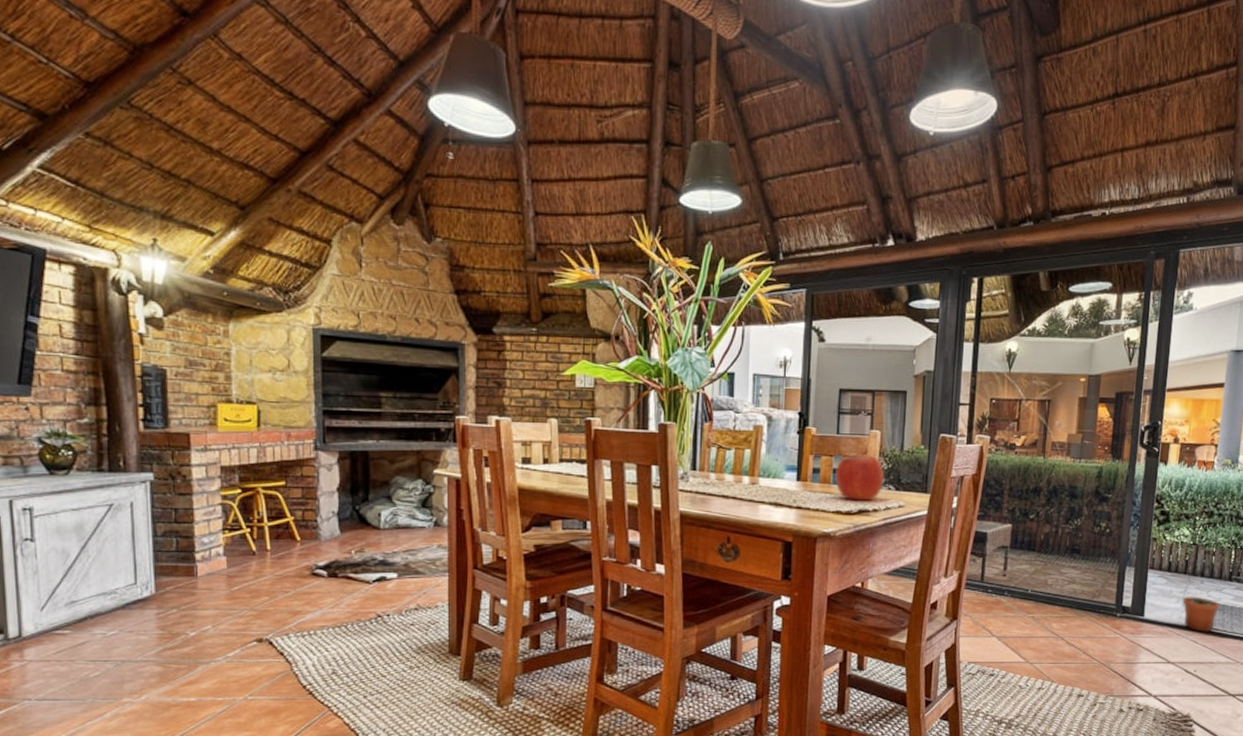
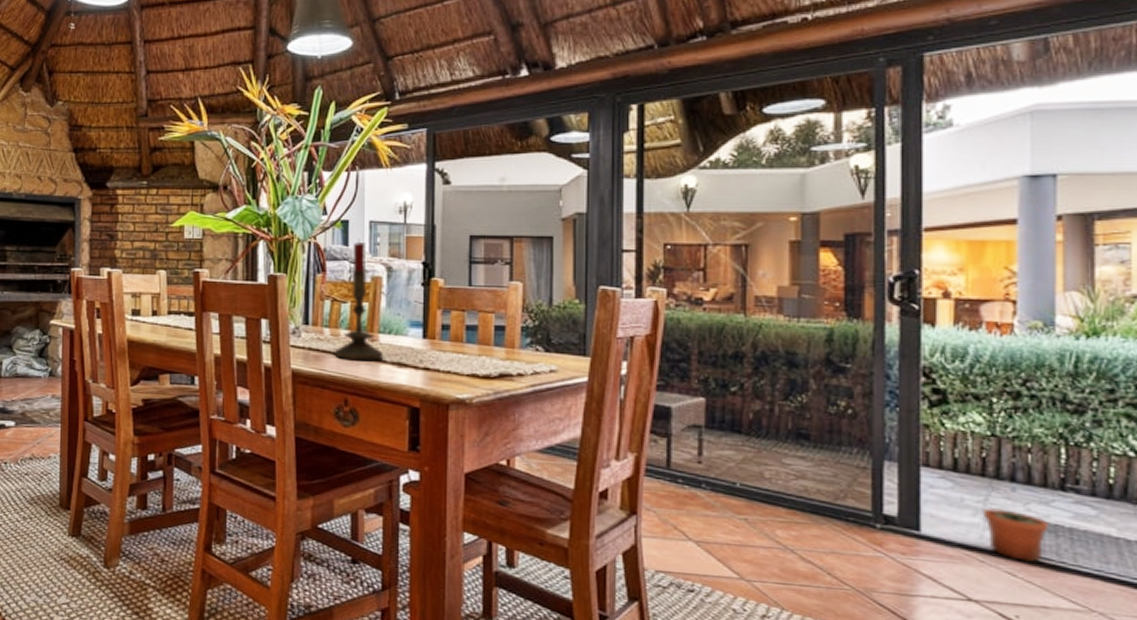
candle: none [719,390,763,503] -> present [334,238,384,362]
fruit: present [834,449,885,501] -> none [468,304,530,363]

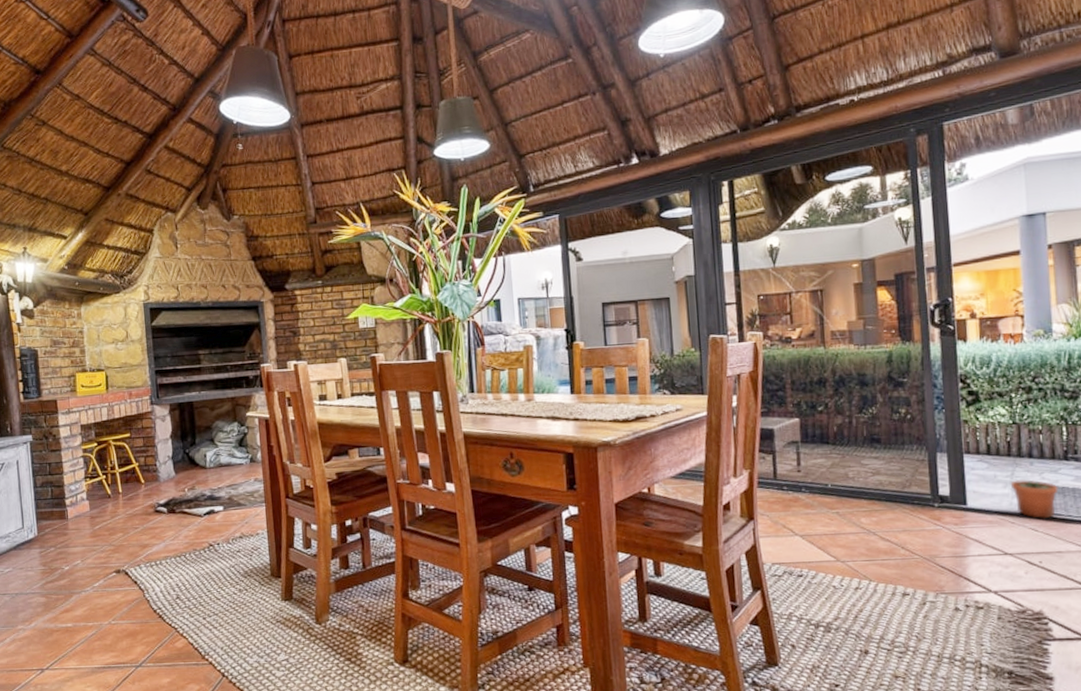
candle: present [334,238,384,362] -> none [498,314,540,420]

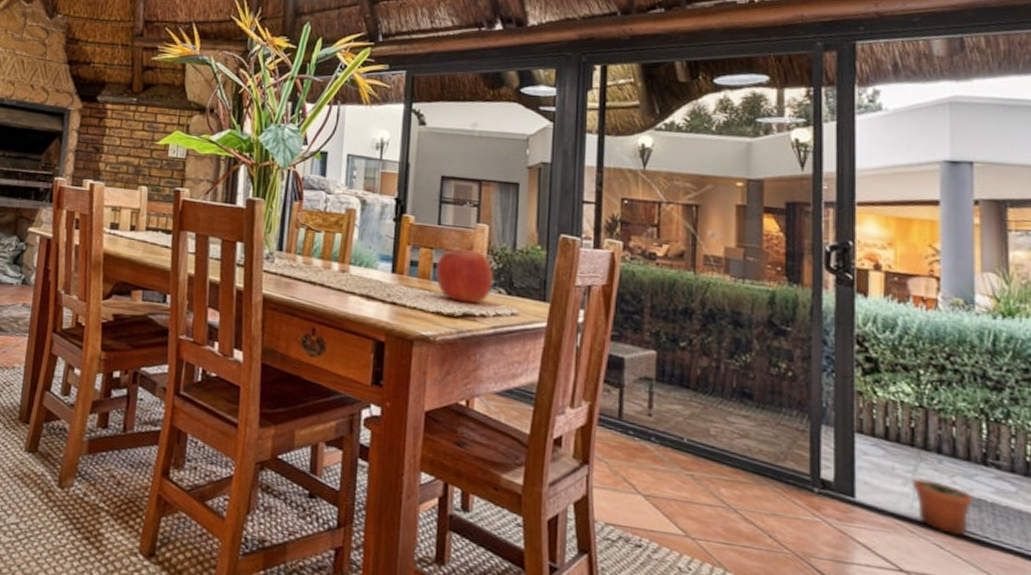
fruit: none [607,358,659,408] -> present [435,245,494,304]

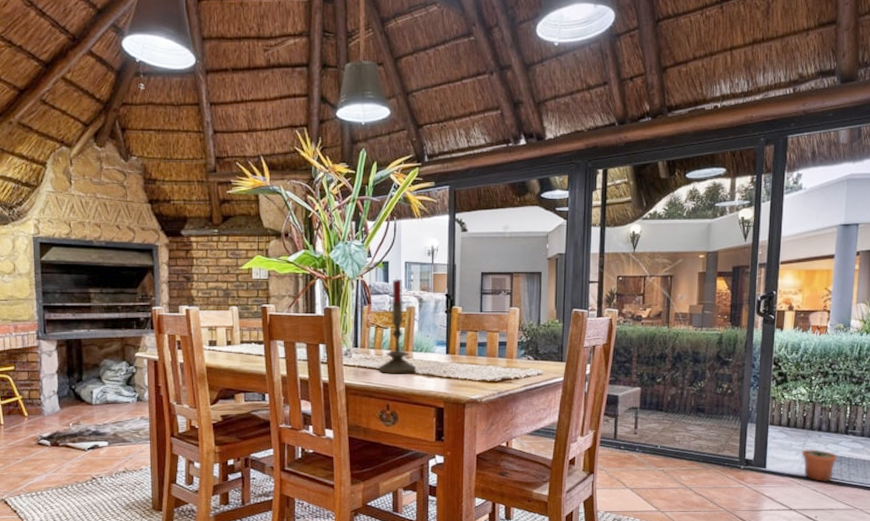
candle: none [305,170,354,293] -> present [378,276,417,374]
fruit: present [435,245,494,304] -> none [479,325,524,370]

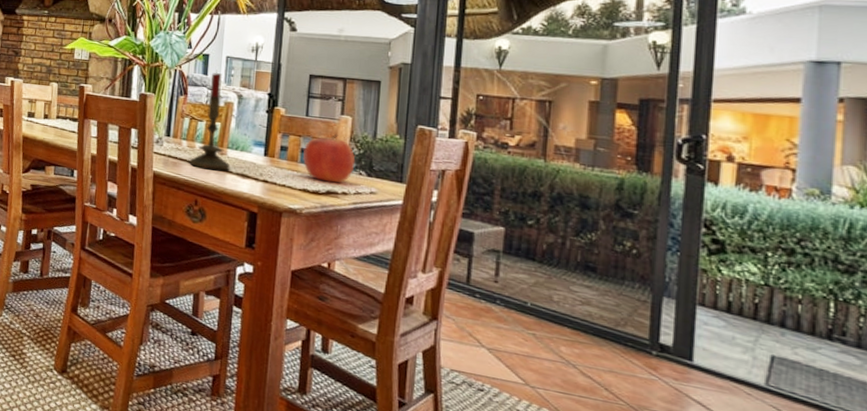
fruit: none [479,325,524,370] -> present [302,133,356,183]
planter: present [801,449,838,482] -> none [751,347,815,400]

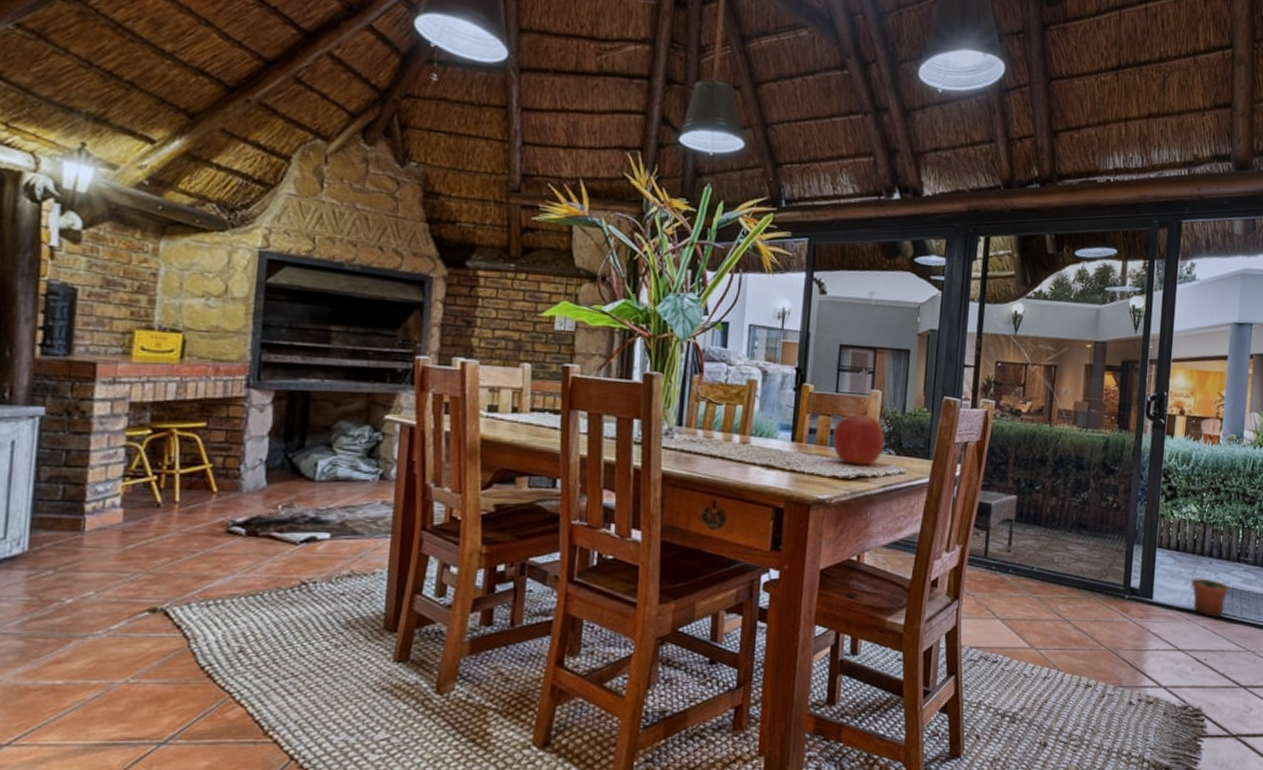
candle: present [189,70,231,172] -> none [705,341,754,464]
planter: none [751,347,815,400] -> present [1191,578,1229,618]

